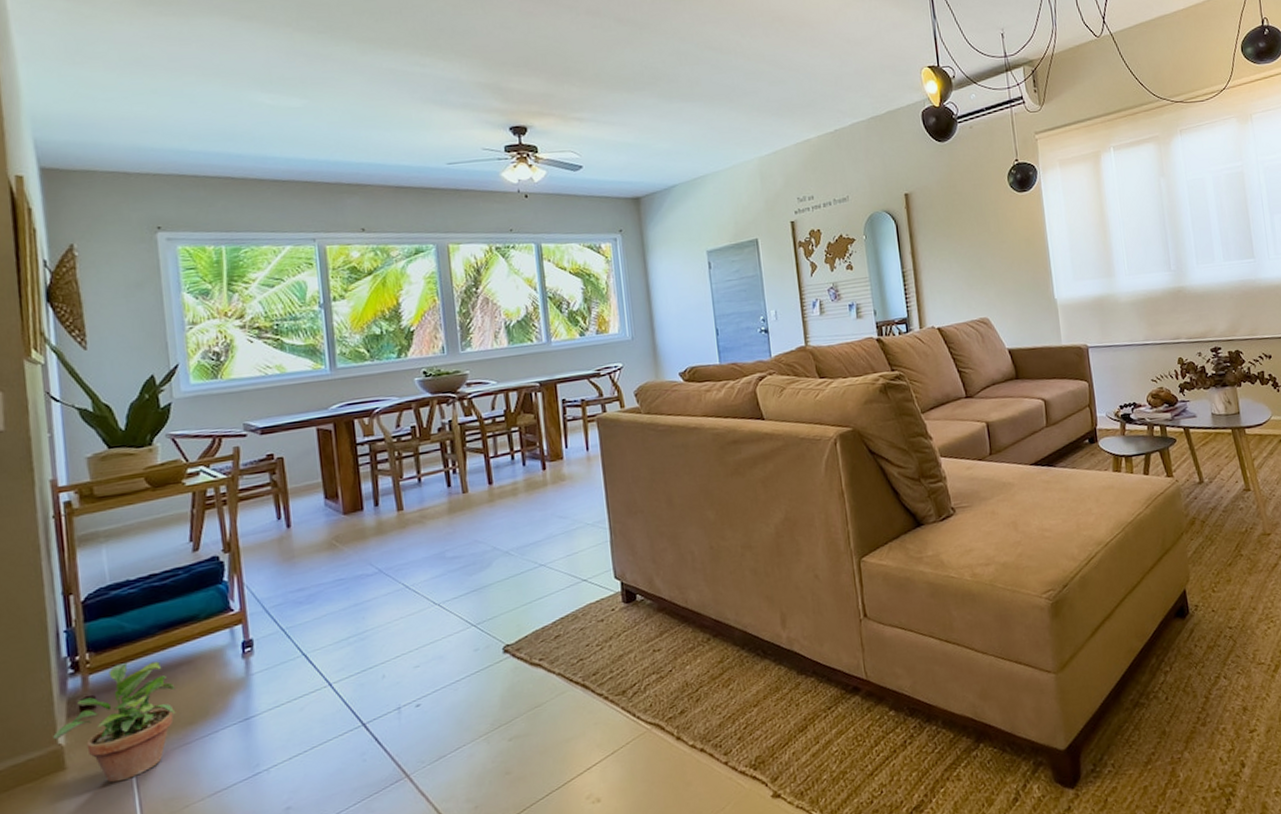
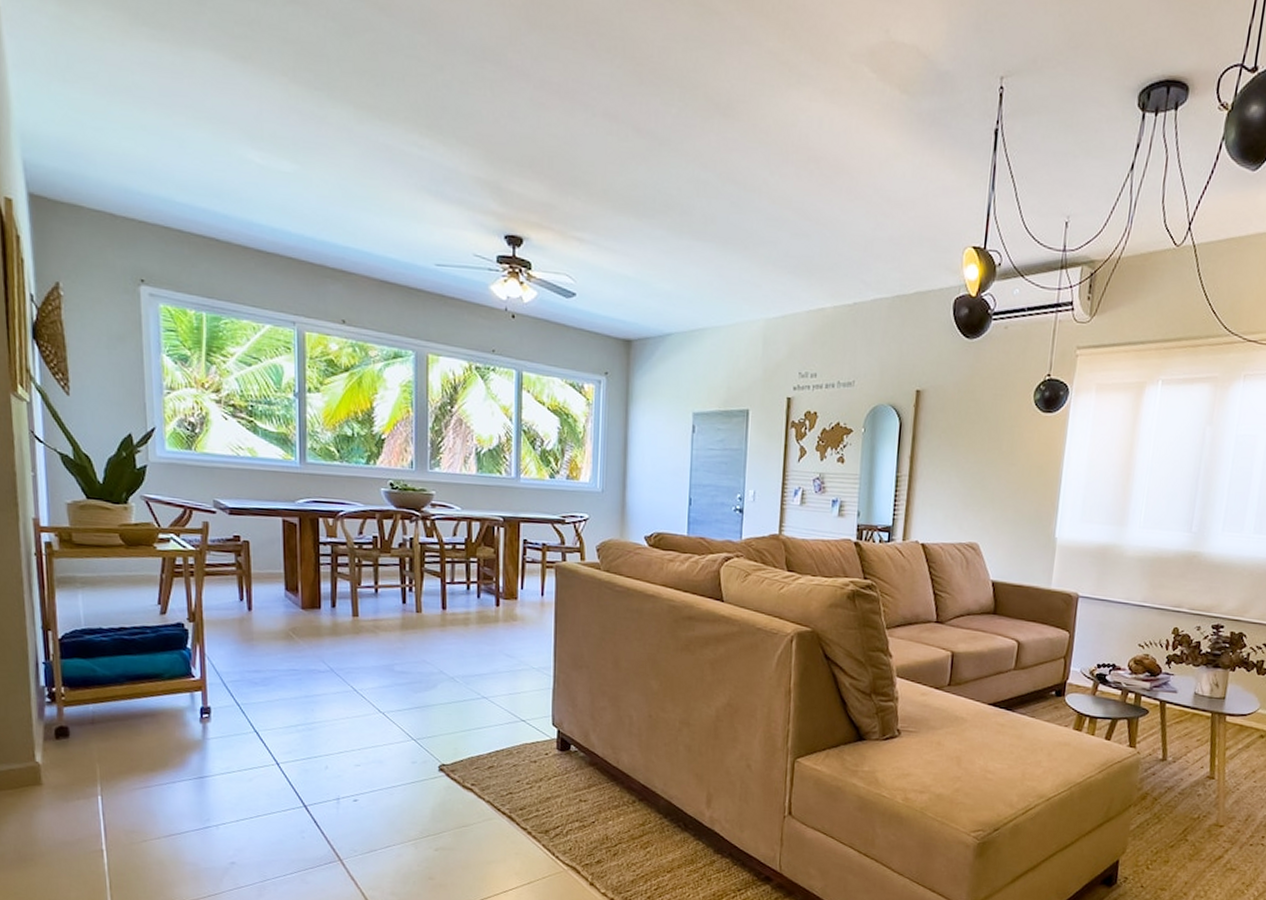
potted plant: present [53,661,176,783] -> none [31,703,139,807]

